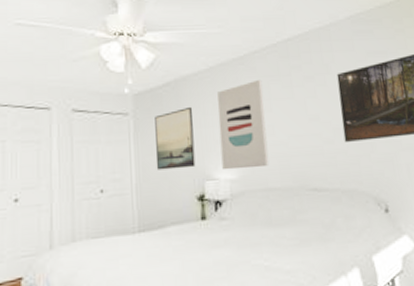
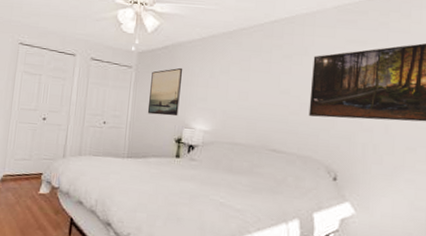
wall art: present [217,79,270,170] -> none [199,52,245,125]

